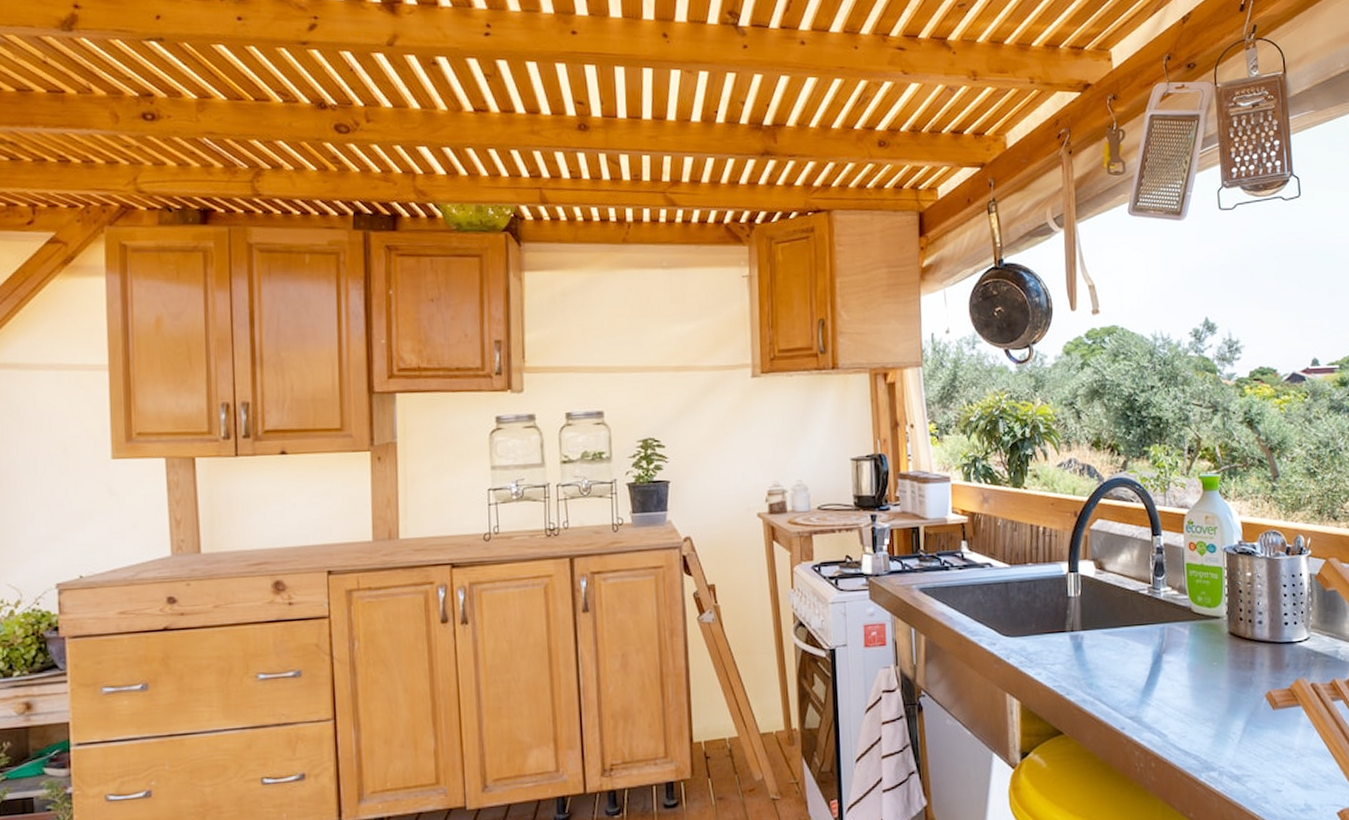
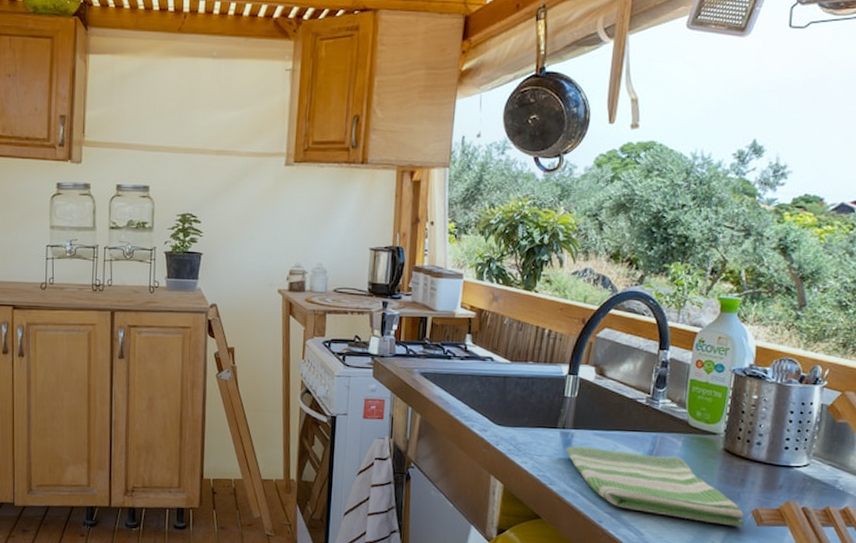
dish towel: none [1077,647,1261,714] -> present [565,446,745,527]

